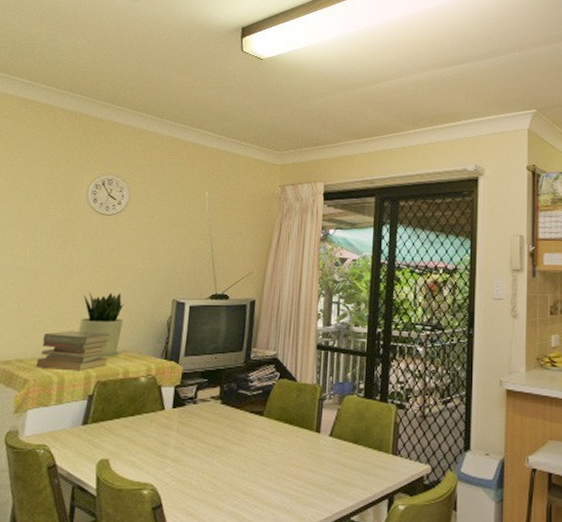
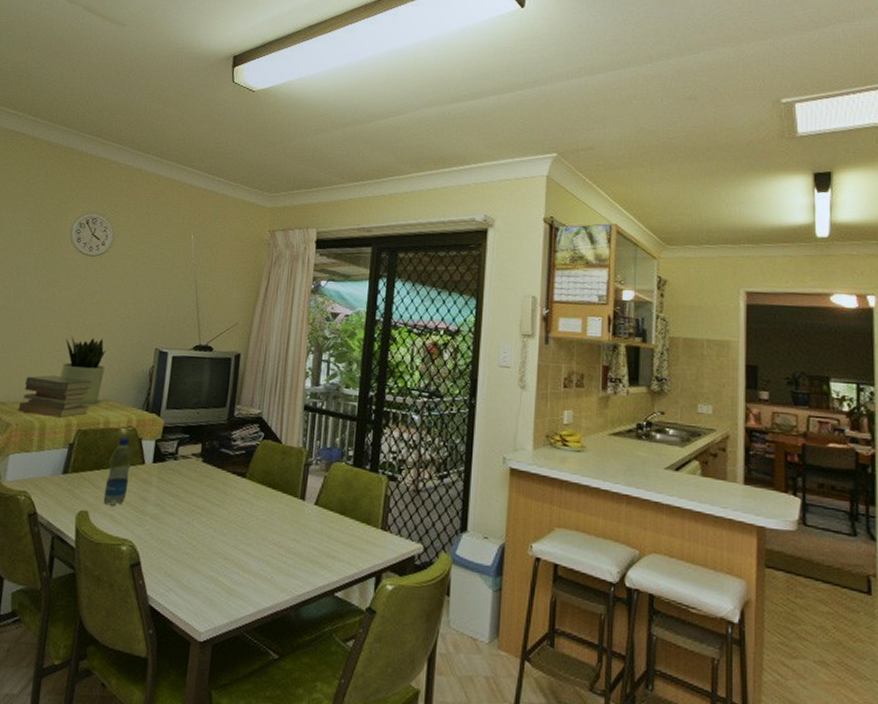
bottle: none [123,386,152,452] -> present [103,437,132,506]

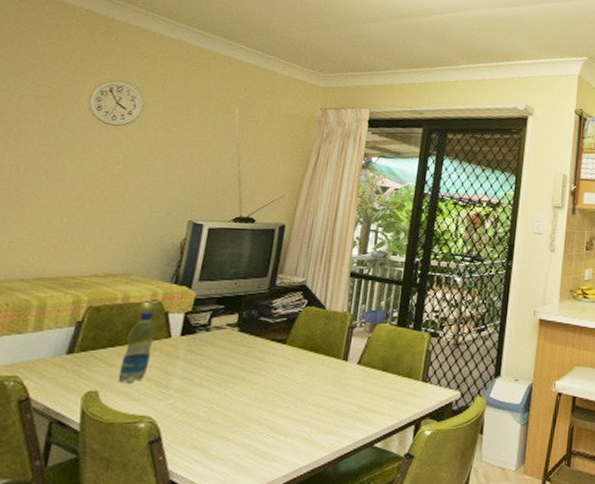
books: present [18,374,92,418] -> none [9,249,109,295]
planter: present [59,337,107,407] -> none [67,209,129,282]

